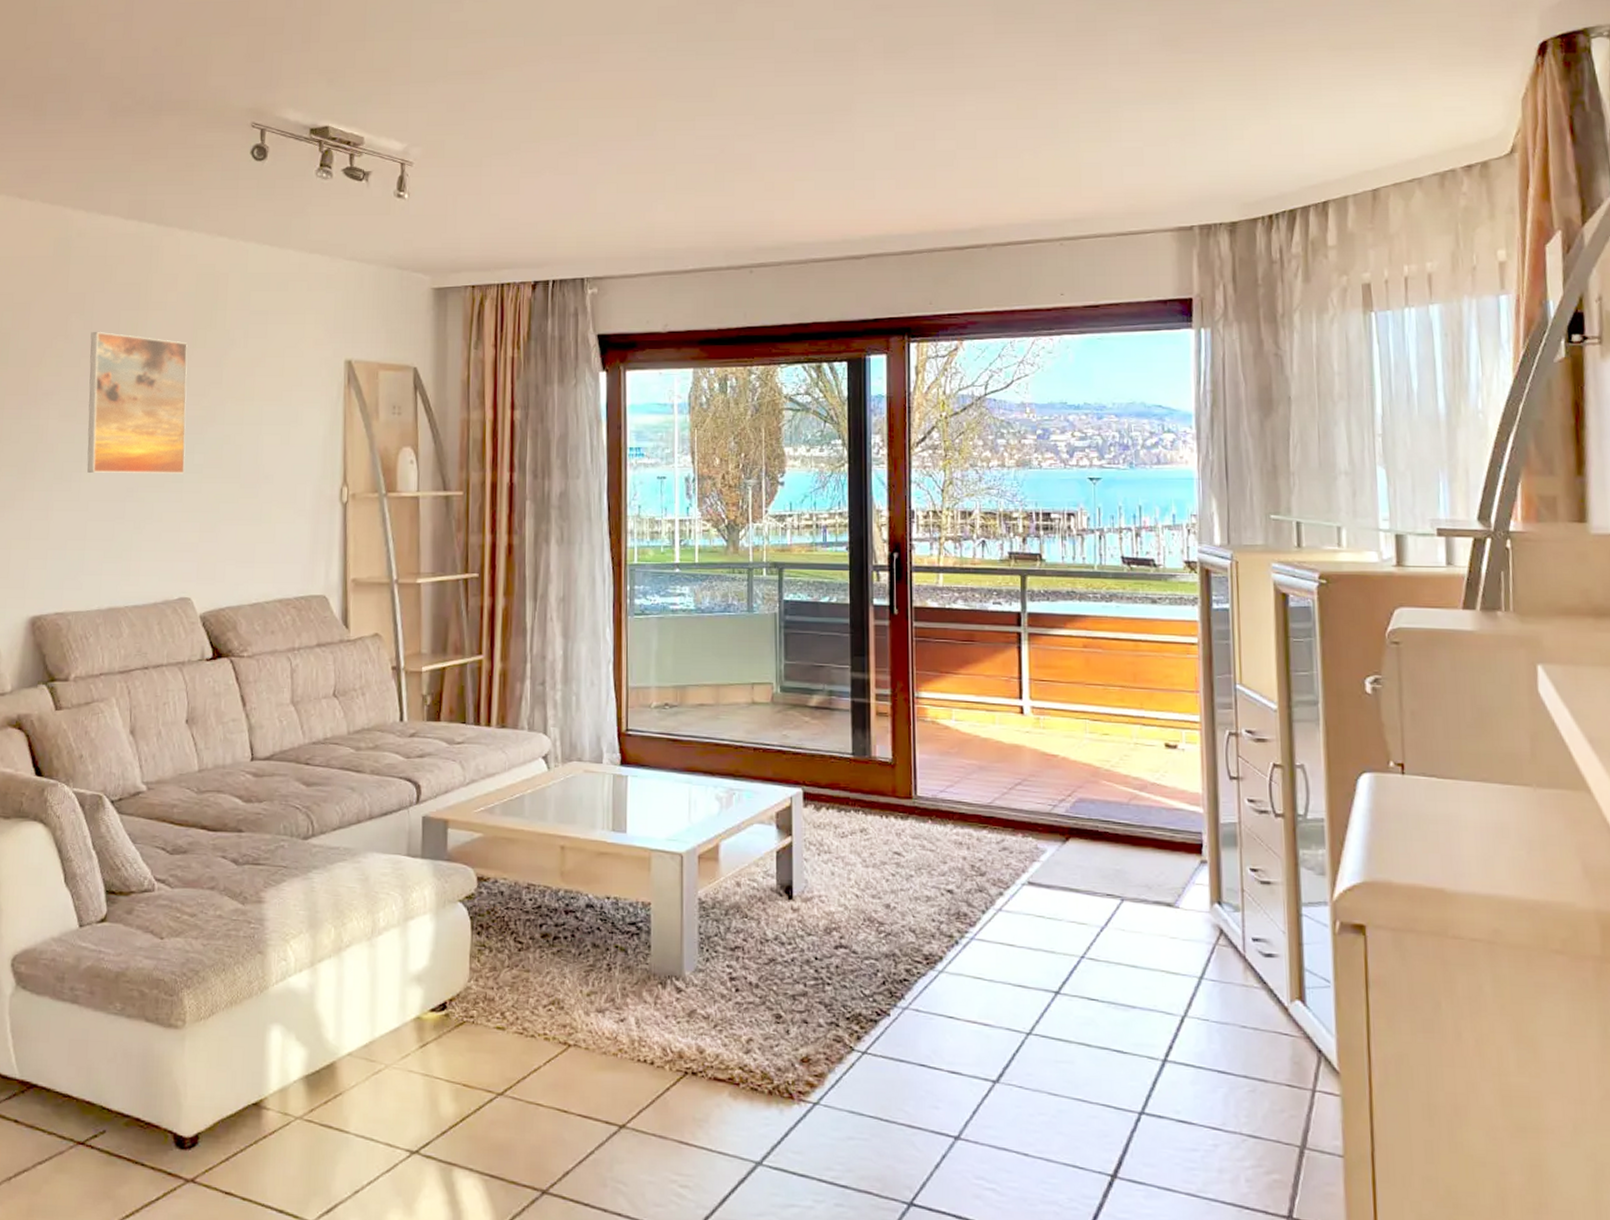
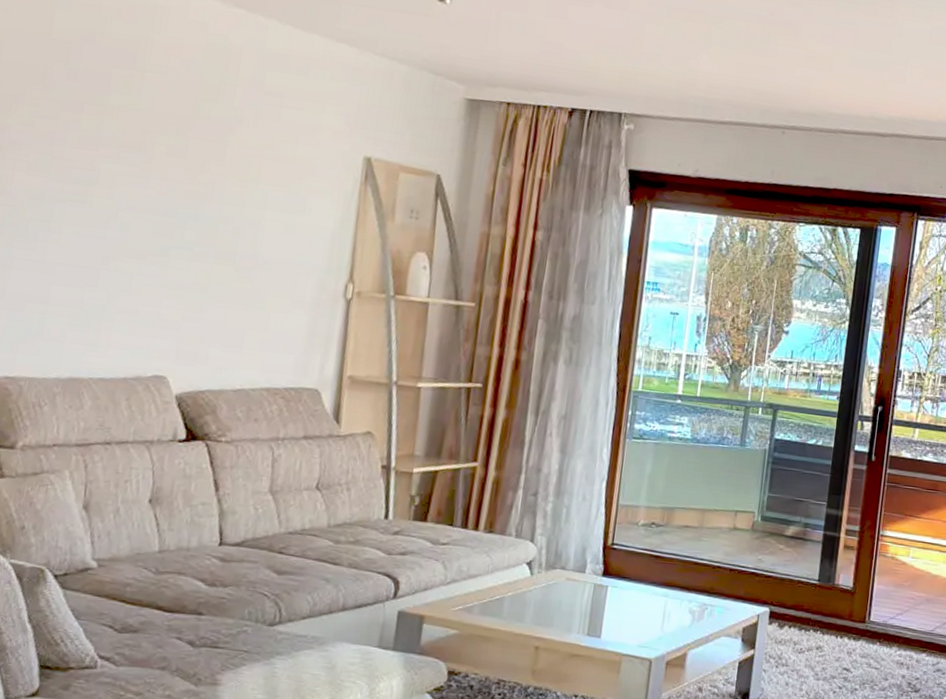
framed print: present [87,332,188,475] -> none [57,85,189,250]

